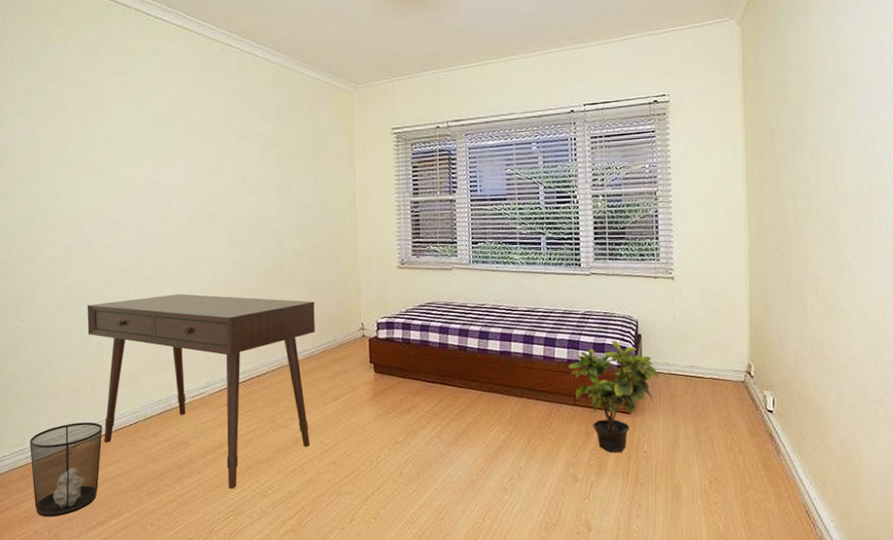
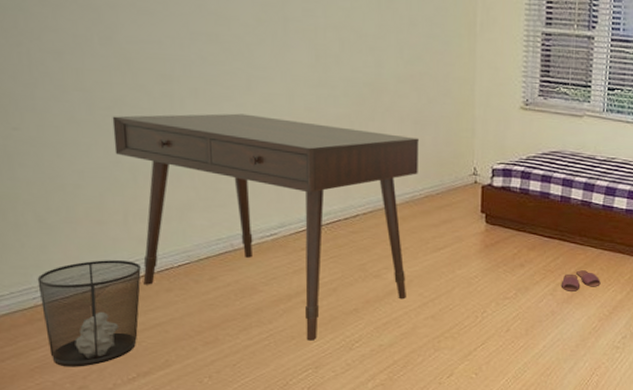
slippers: none [447,412,483,435] -> present [562,270,601,293]

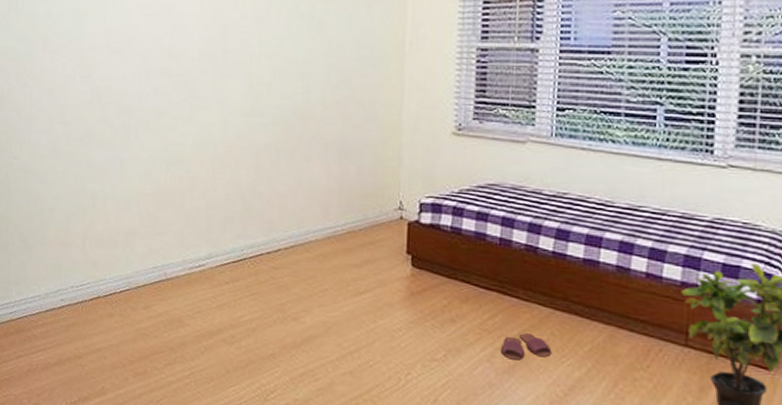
waste bin: present [37,260,141,367] -> none [15,280,91,384]
desk: present [112,113,419,341] -> none [82,142,343,385]

